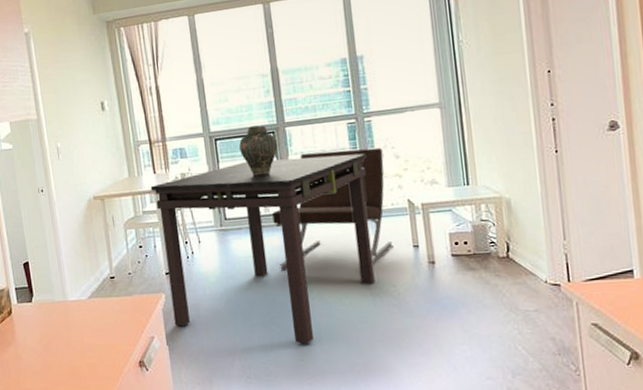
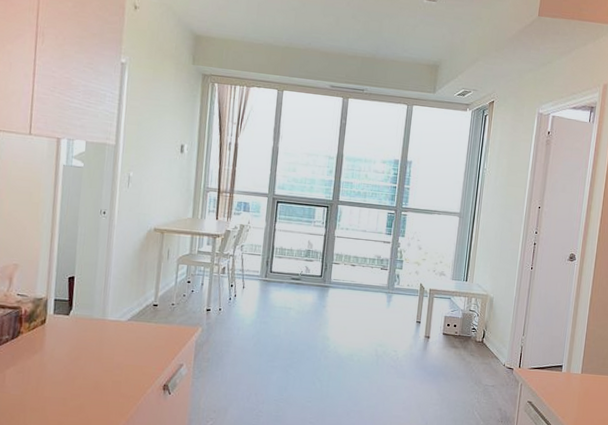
dining table: present [150,153,375,344] -> none [204,226,397,389]
vase: present [239,125,278,176] -> none [296,197,330,241]
chair: present [272,147,393,270] -> none [308,229,410,333]

